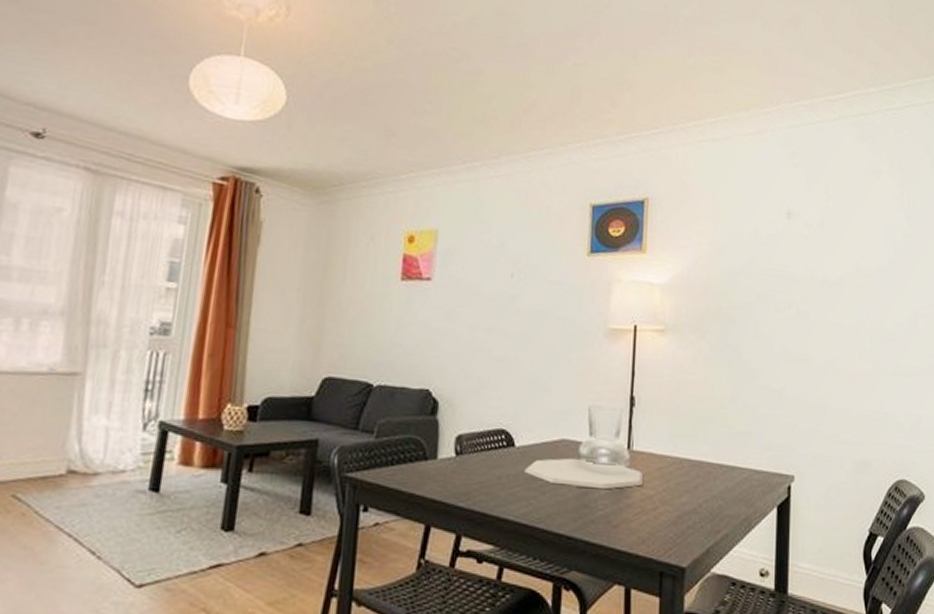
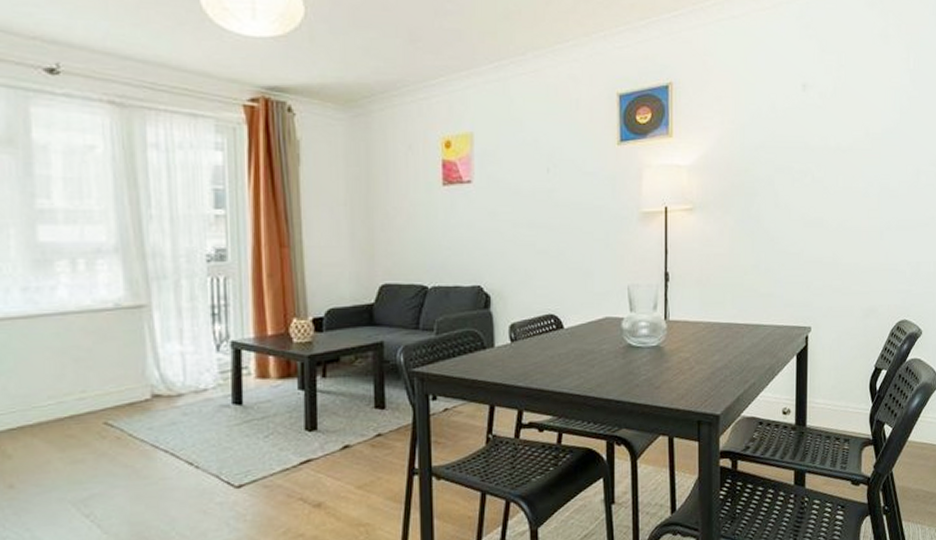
placemat: present [523,457,644,490] -> none [573,332,680,358]

